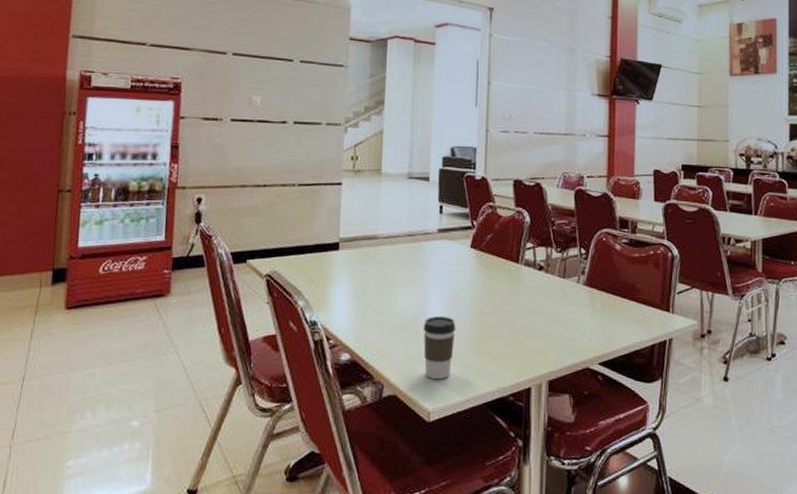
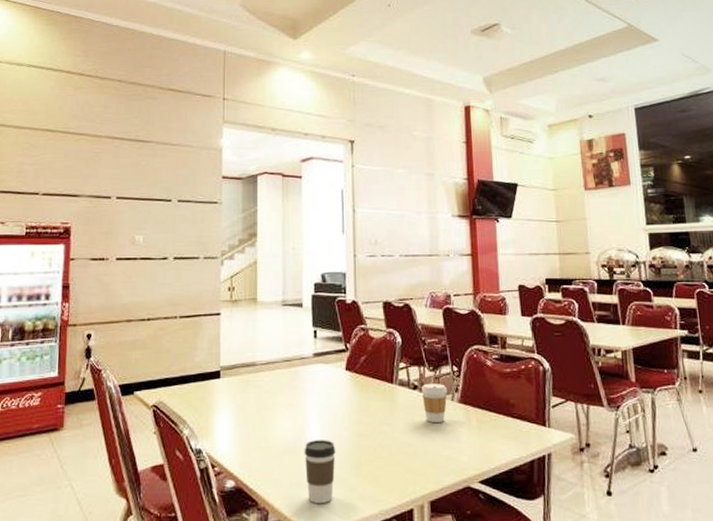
coffee cup: none [547,264,574,304] -> present [421,383,448,422]

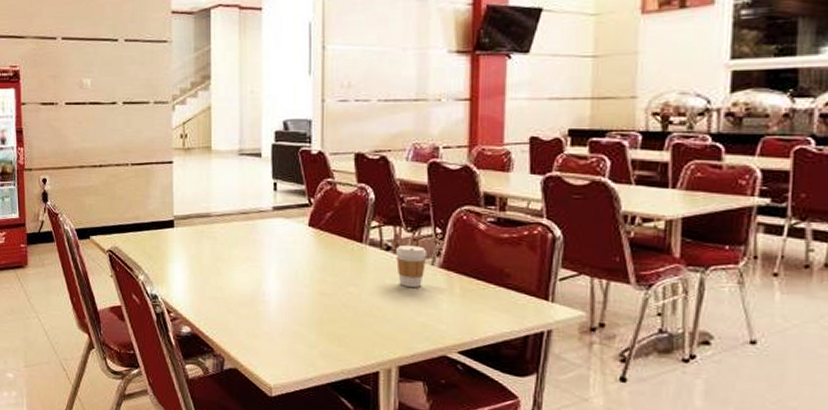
coffee cup: present [304,440,336,504] -> none [261,295,296,357]

